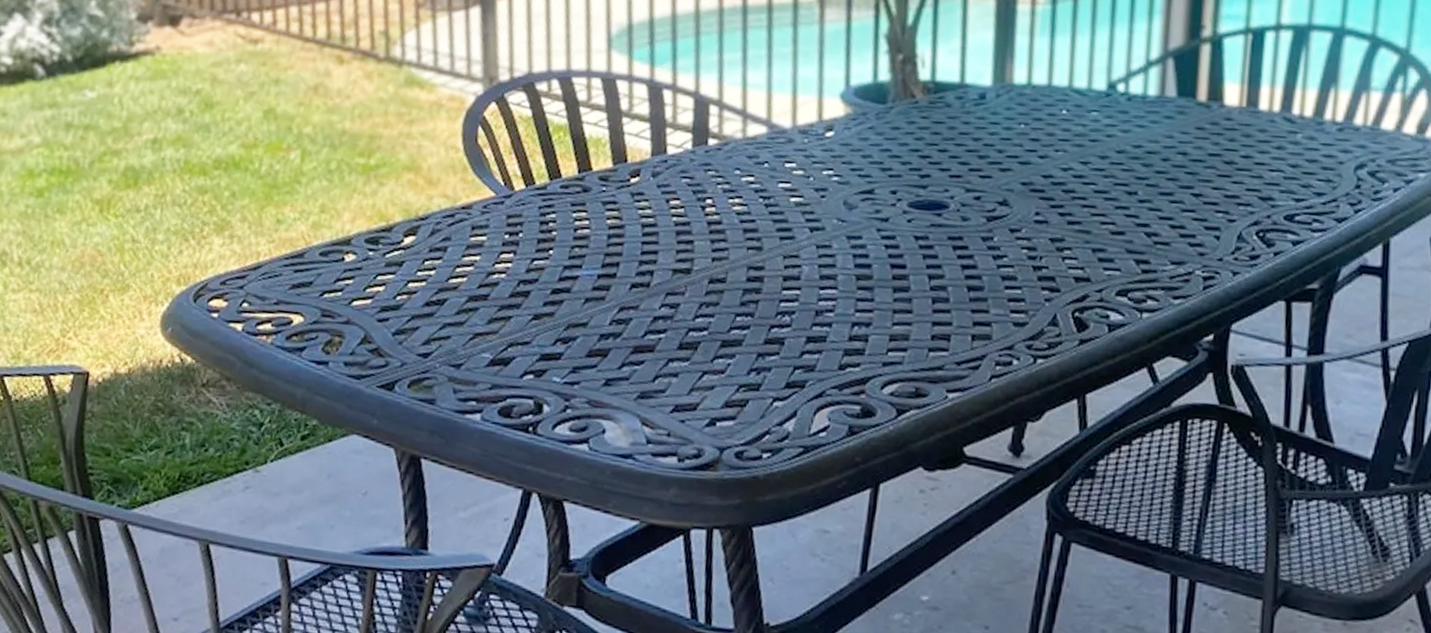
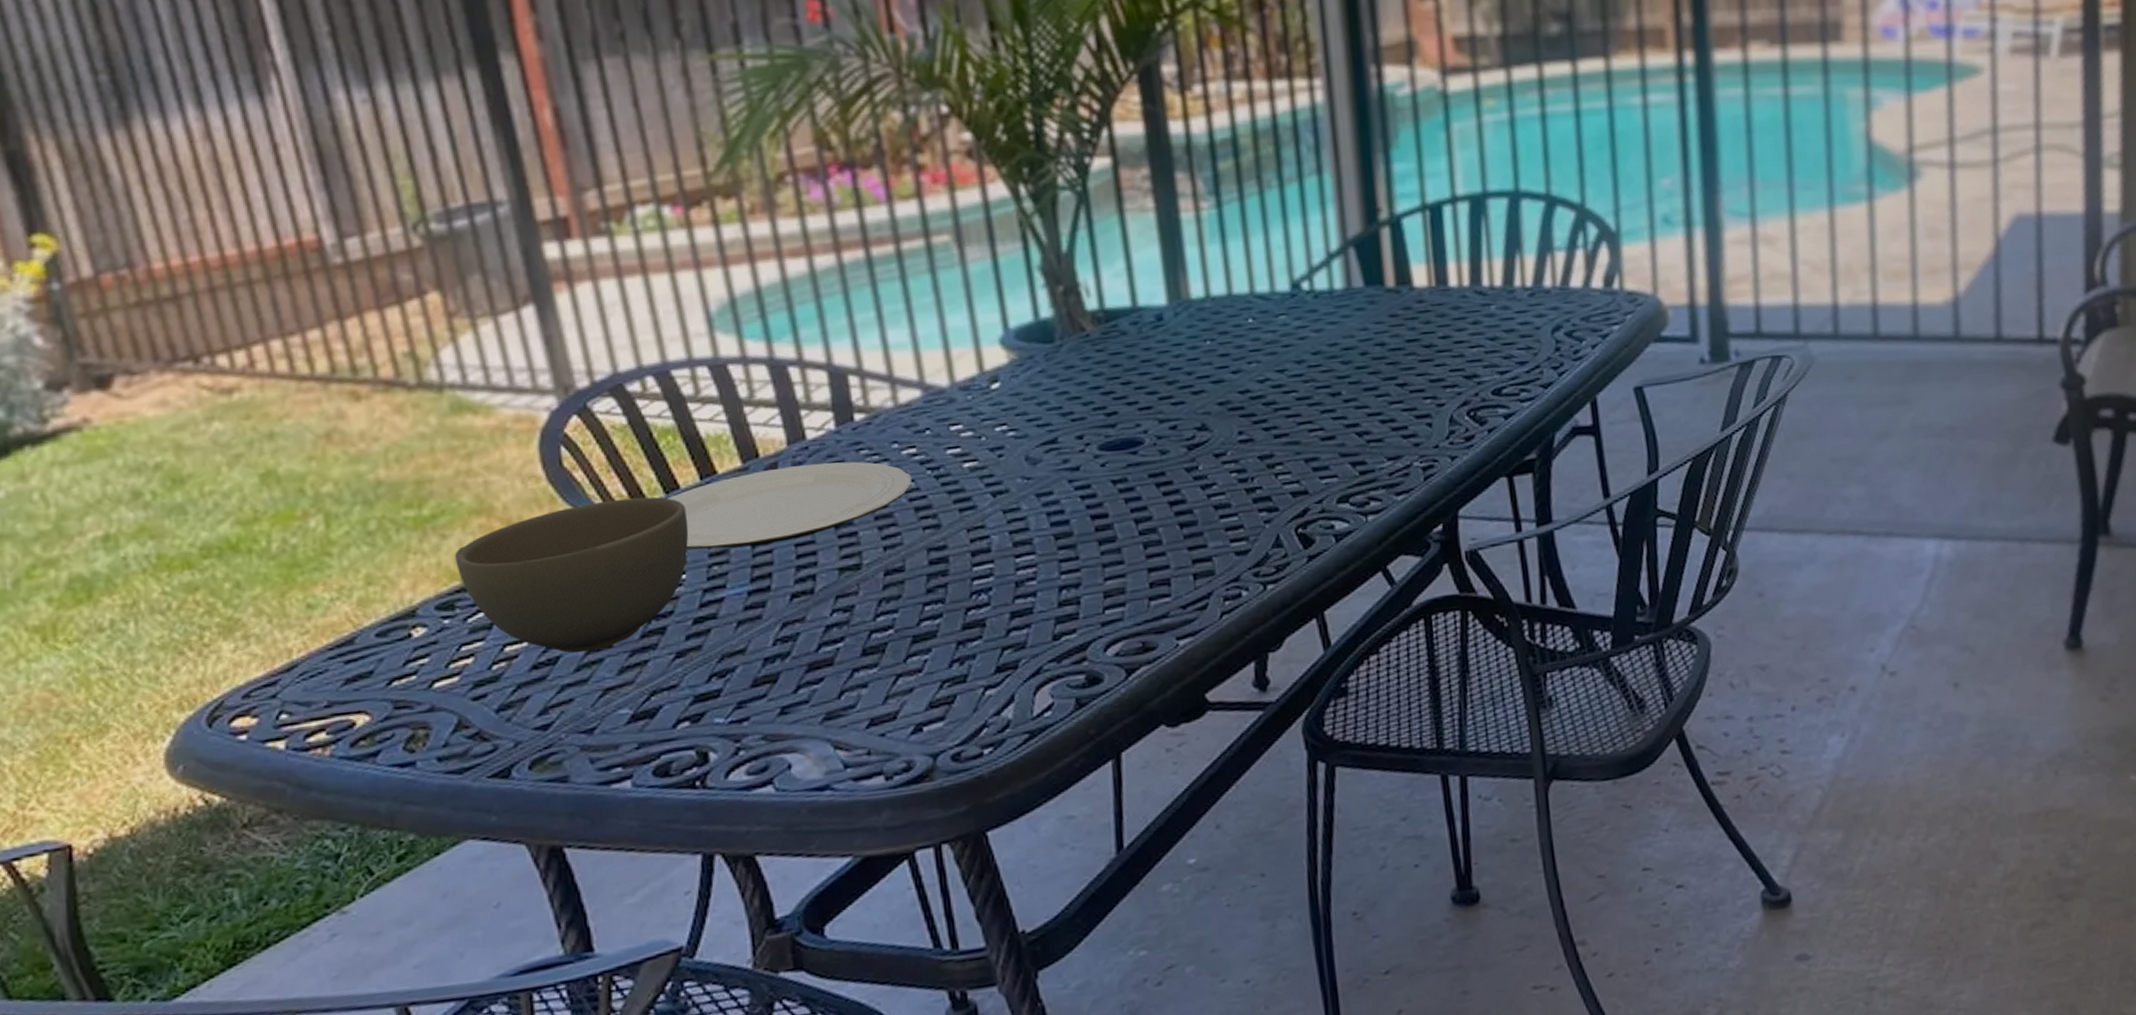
bowl: none [386,177,563,300] -> present [455,496,689,653]
plate: none [551,174,746,238] -> present [668,461,912,550]

